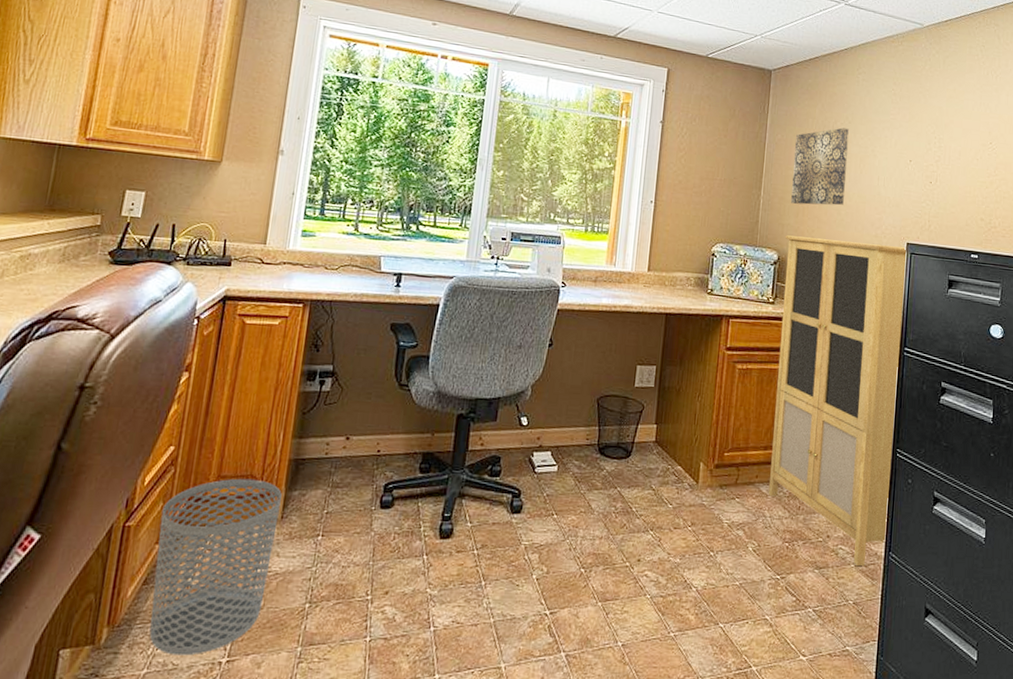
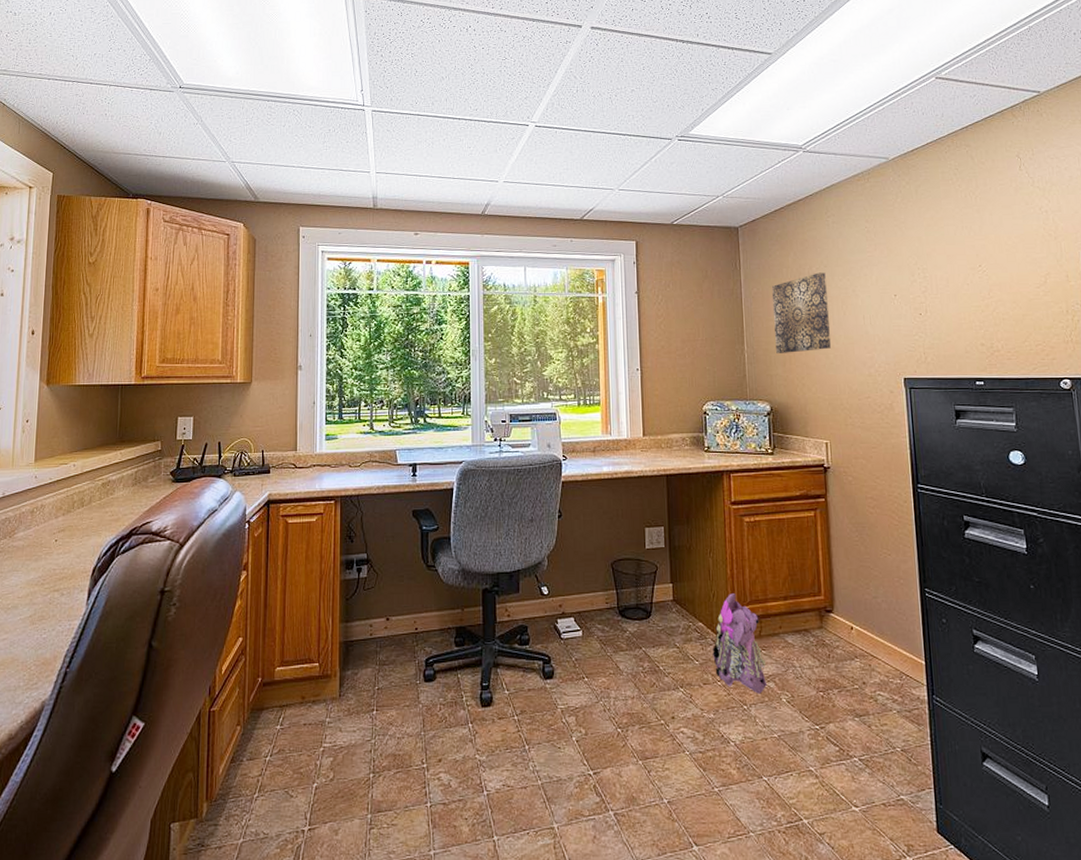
waste bin: present [149,478,282,656] -> none [238,662,337,825]
backpack: none [687,439,739,541] -> present [713,593,767,694]
cabinet: present [769,235,906,567] -> none [775,383,927,712]

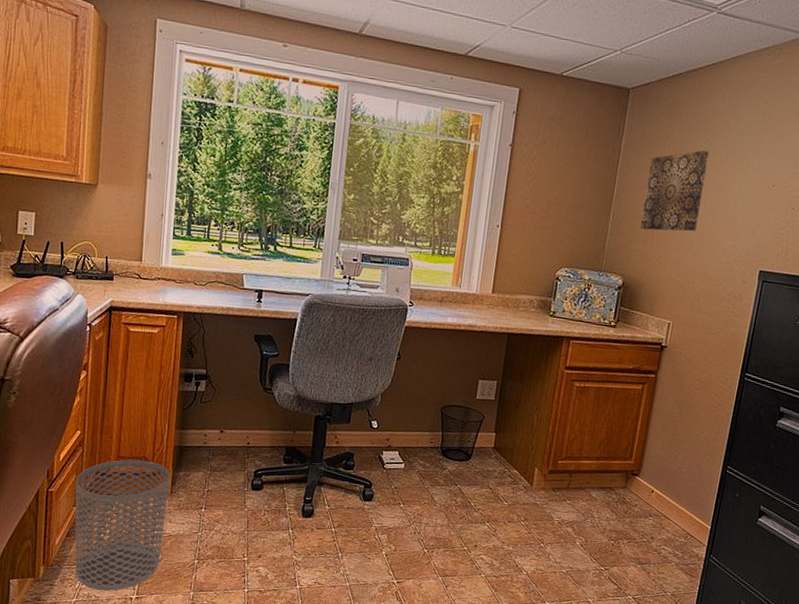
waste bin: none [238,662,337,825] -> present [75,459,170,591]
backpack: present [713,593,767,694] -> none [521,448,571,536]

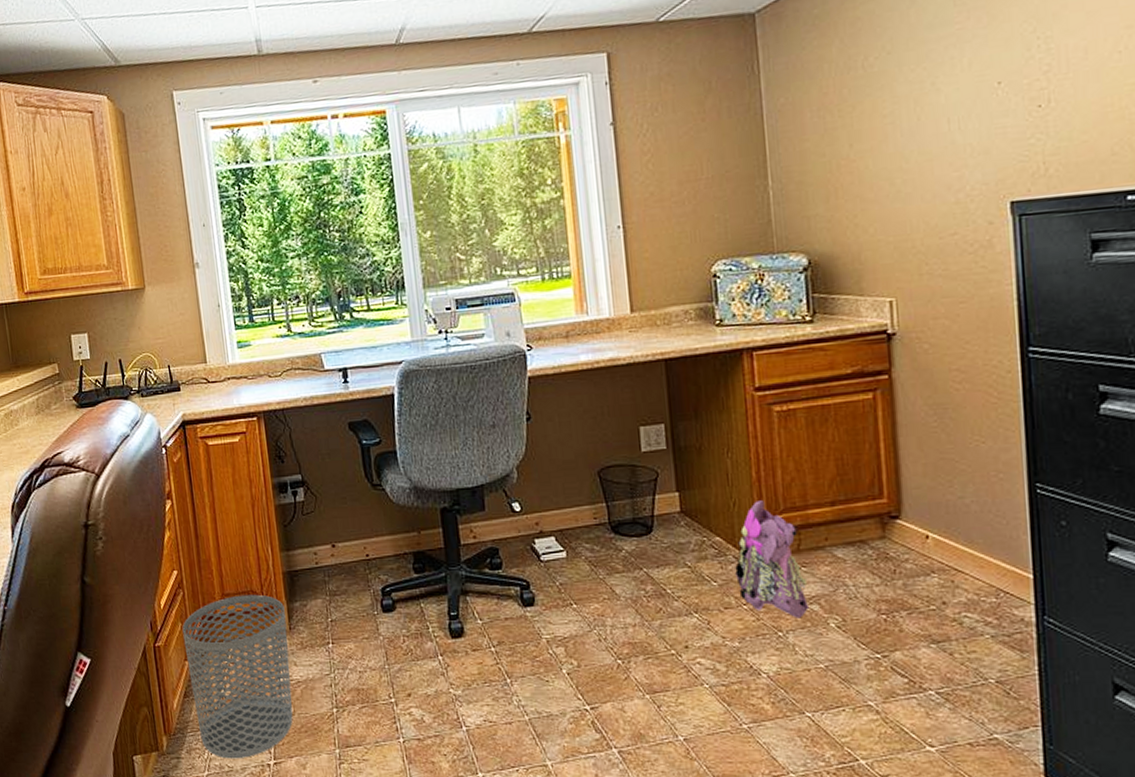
backpack: none [521,448,571,536] -> present [735,500,808,618]
wall art: present [640,150,710,232] -> none [808,62,899,186]

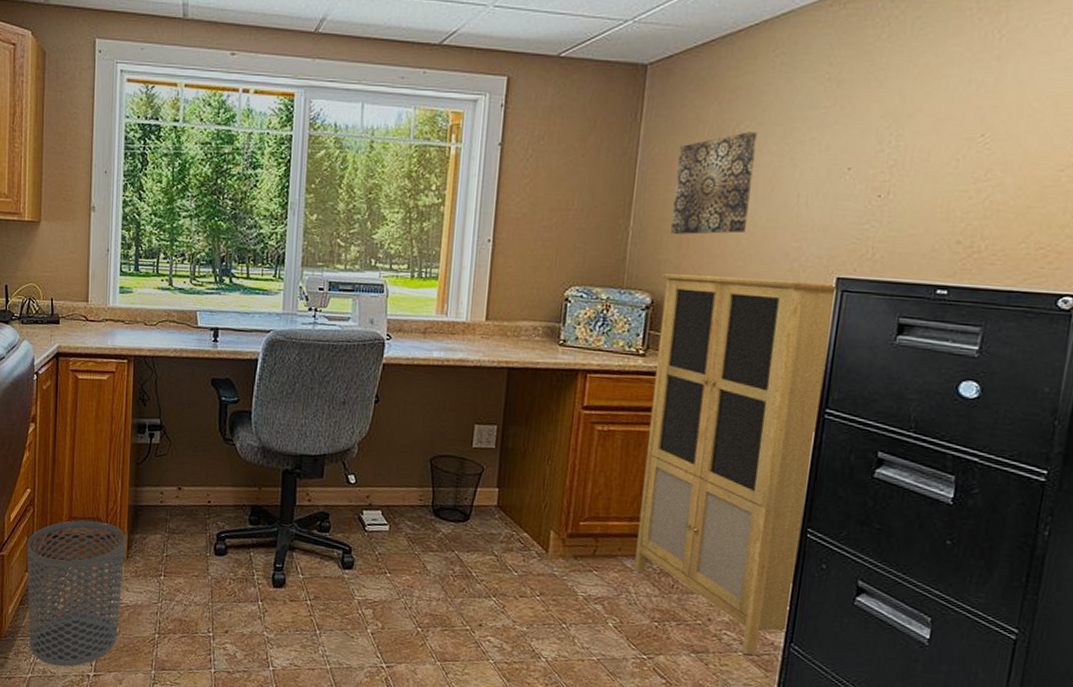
backpack: present [735,500,808,618] -> none [535,506,597,615]
wall art: none [808,62,899,186] -> present [671,132,759,235]
cabinet: none [813,209,1035,637] -> present [634,273,835,655]

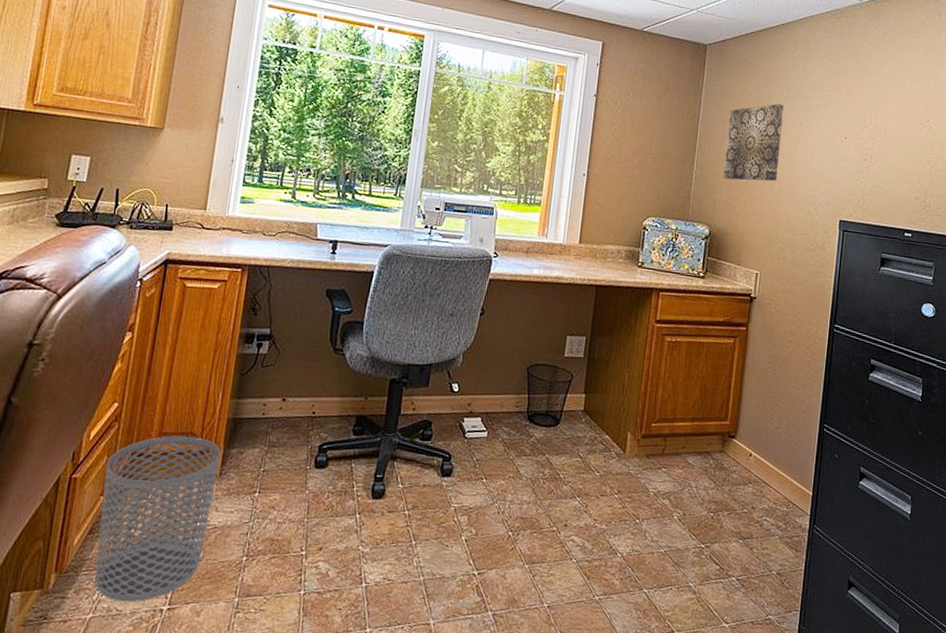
cabinet: present [634,273,835,655] -> none [695,210,838,538]

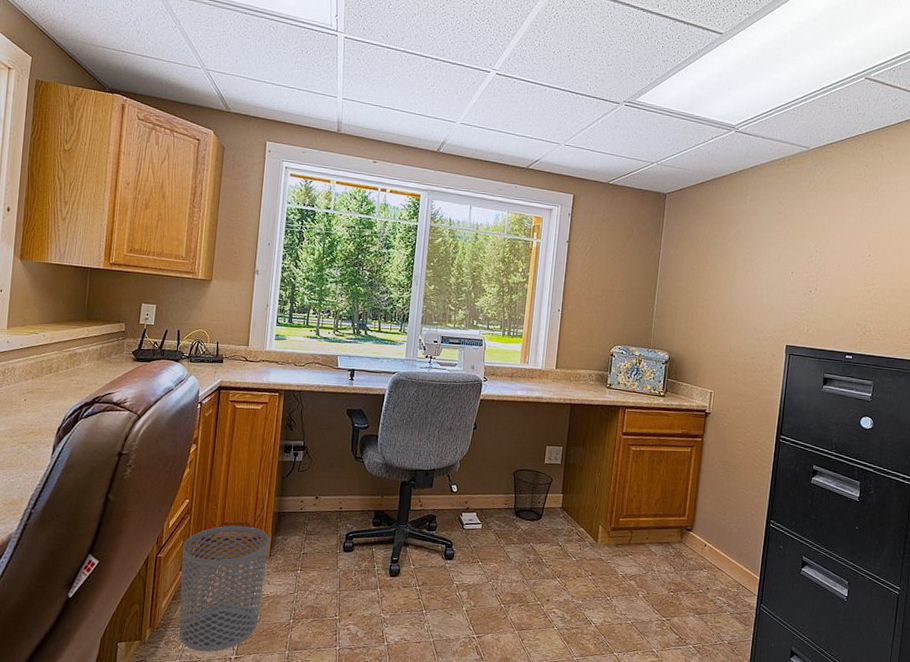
wall art: present [724,103,785,182] -> none [681,244,737,313]

